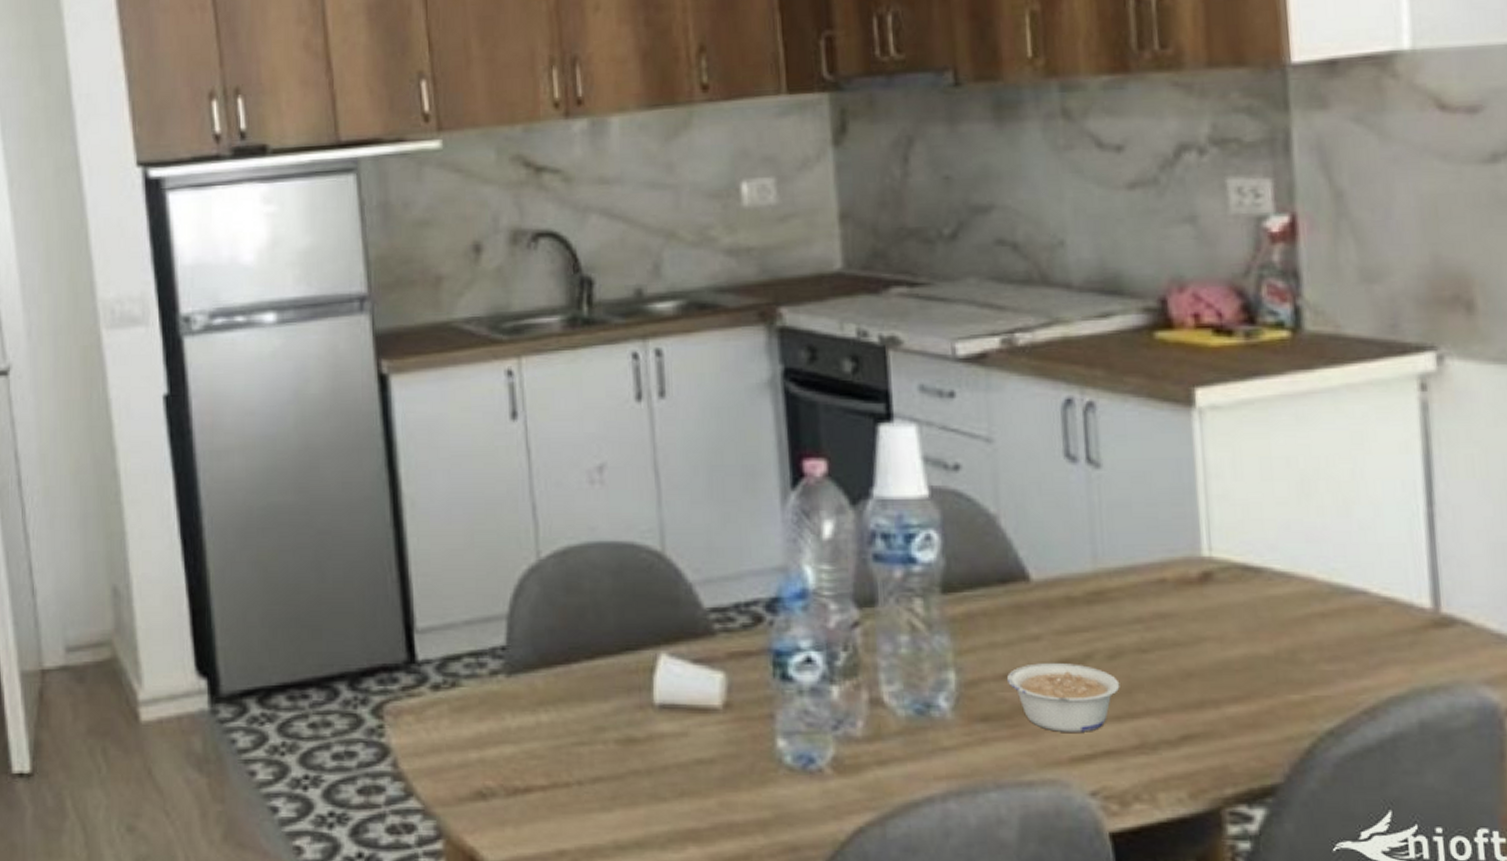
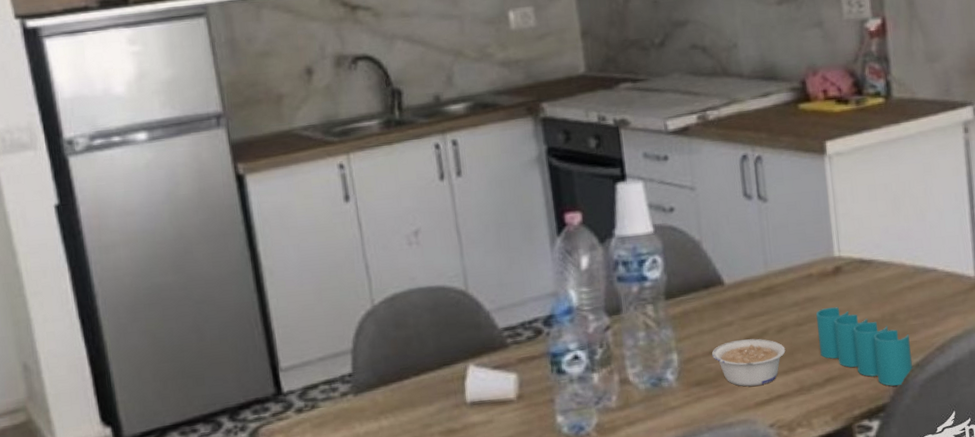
pen holder: none [1169,631,1323,761] -> present [815,307,913,386]

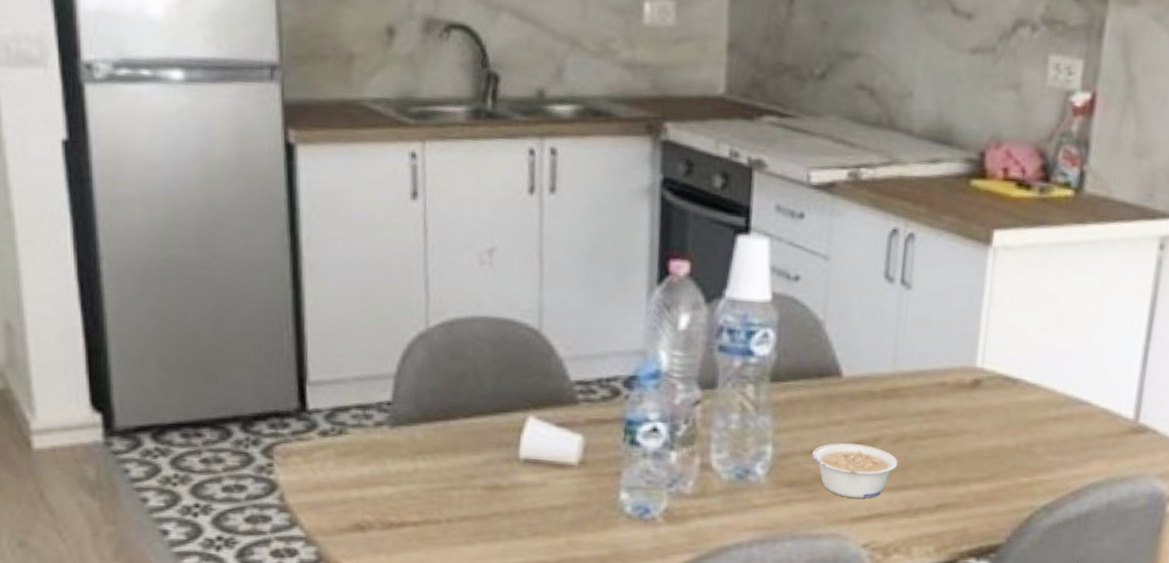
pen holder: present [815,307,913,386] -> none [937,424,1043,527]

